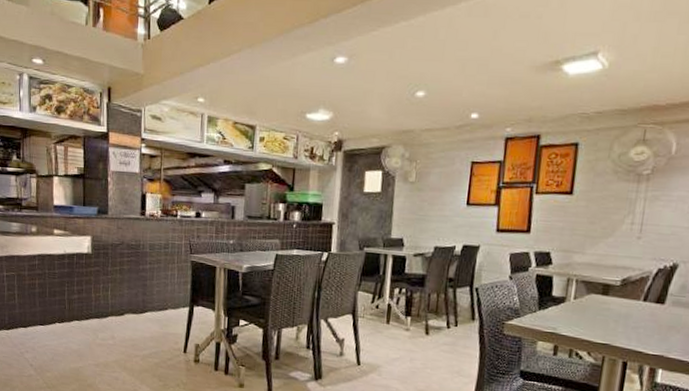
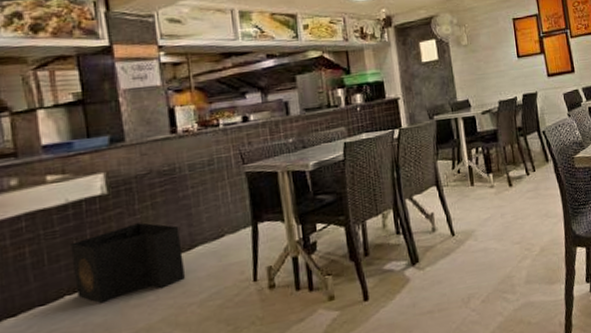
trash bin: none [63,281,136,338] -> present [70,222,186,304]

